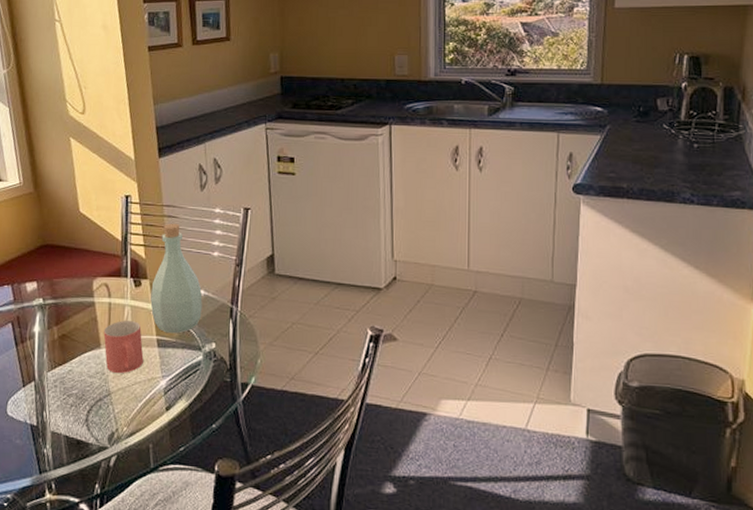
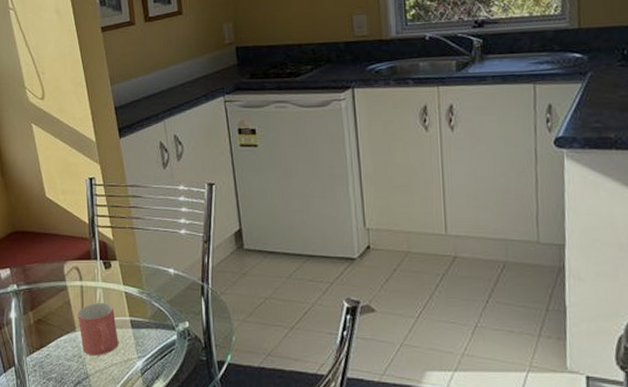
bottle: present [150,223,203,334] -> none [121,203,173,314]

